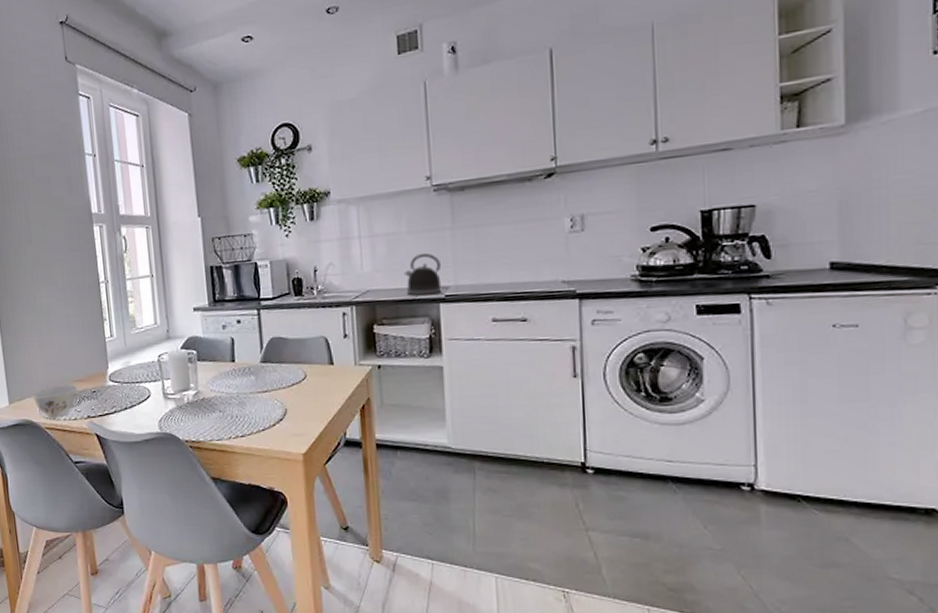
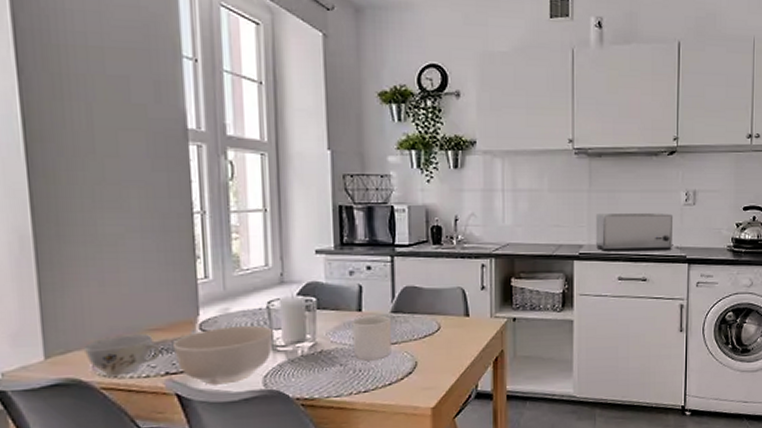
bowl: none [91,376,165,427] -> present [172,325,273,385]
mug: none [227,365,263,408] -> present [351,315,392,361]
kettle: present [404,253,444,296] -> none [544,213,578,252]
toaster: none [462,244,557,293] -> present [596,212,674,253]

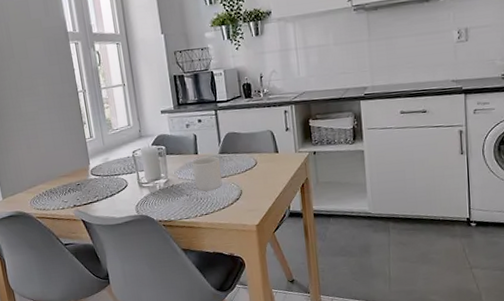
teacup: present [83,334,161,377] -> none [23,179,70,209]
bowl: present [172,325,273,385] -> none [75,169,140,213]
toaster: present [596,212,674,253] -> none [377,51,448,91]

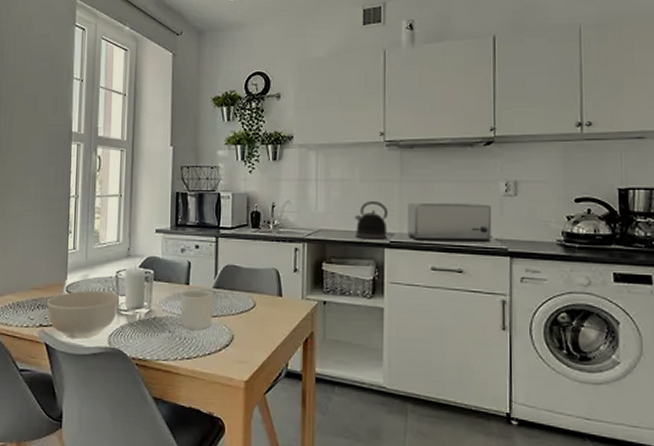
bowl: none [75,169,140,213] -> present [46,290,119,339]
kettle: none [332,61,363,96] -> present [355,201,389,240]
toaster: none [377,51,448,91] -> present [408,203,492,243]

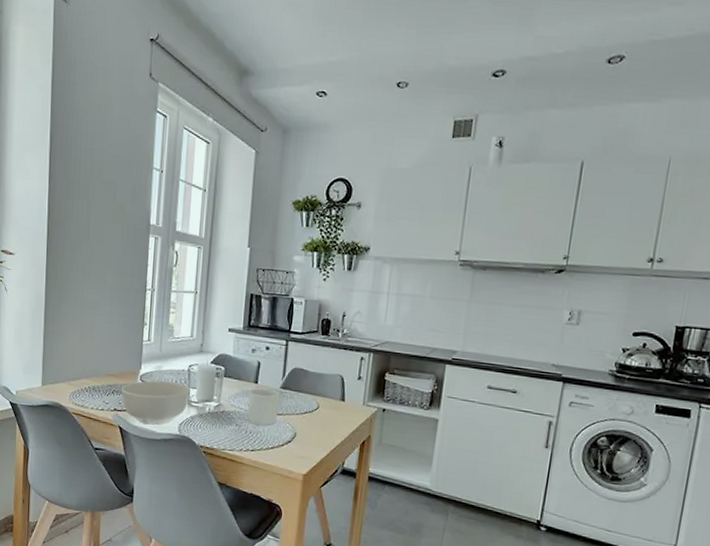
kettle: present [355,201,389,240] -> none [420,318,454,356]
toaster: present [408,203,492,243] -> none [469,323,553,367]

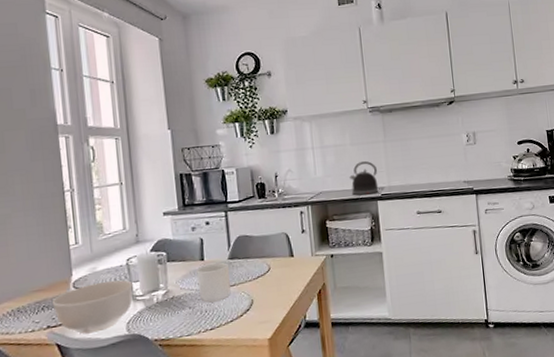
kettle: none [420,318,454,356] -> present [349,161,380,196]

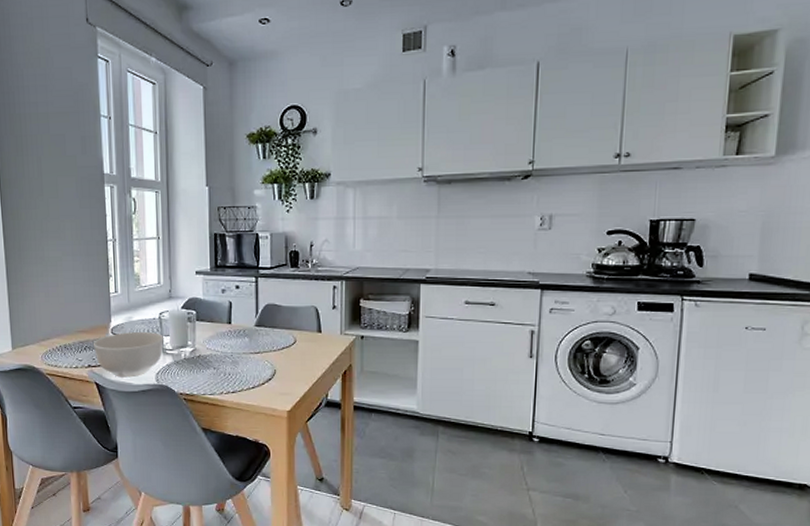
mug: present [196,262,231,303] -> none [223,328,256,367]
kettle: present [349,161,380,196] -> none [392,238,425,276]

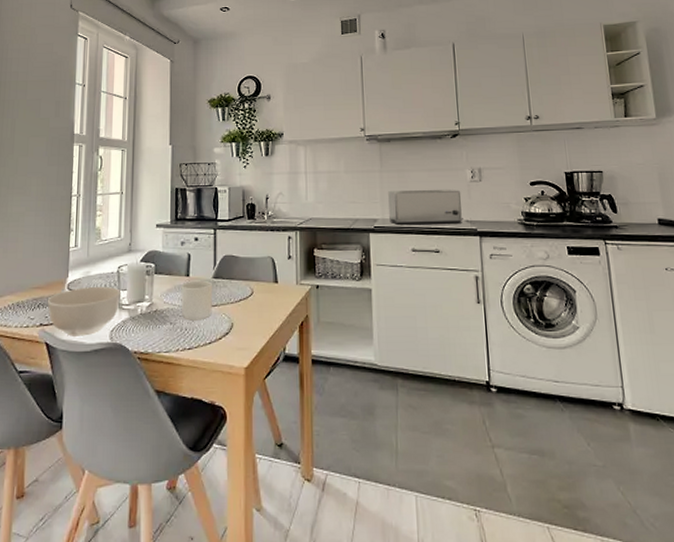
mug: none [223,328,256,367] -> present [181,280,213,321]
toaster: none [443,237,526,277] -> present [388,189,462,226]

